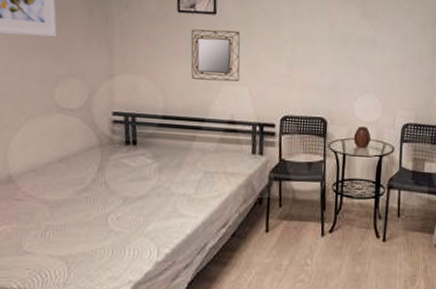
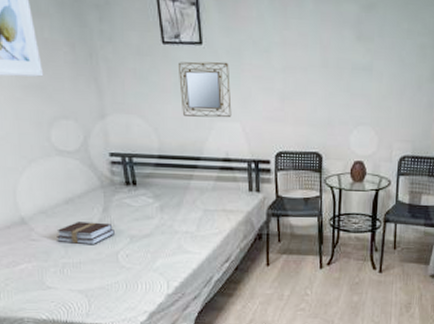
book: none [43,181,108,205] -> present [56,222,115,244]

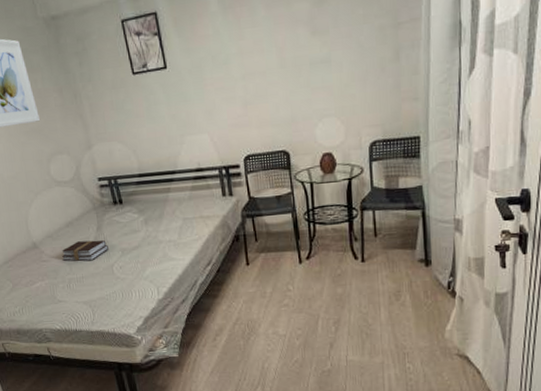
home mirror: present [179,61,232,118] -> none [148,80,200,136]

